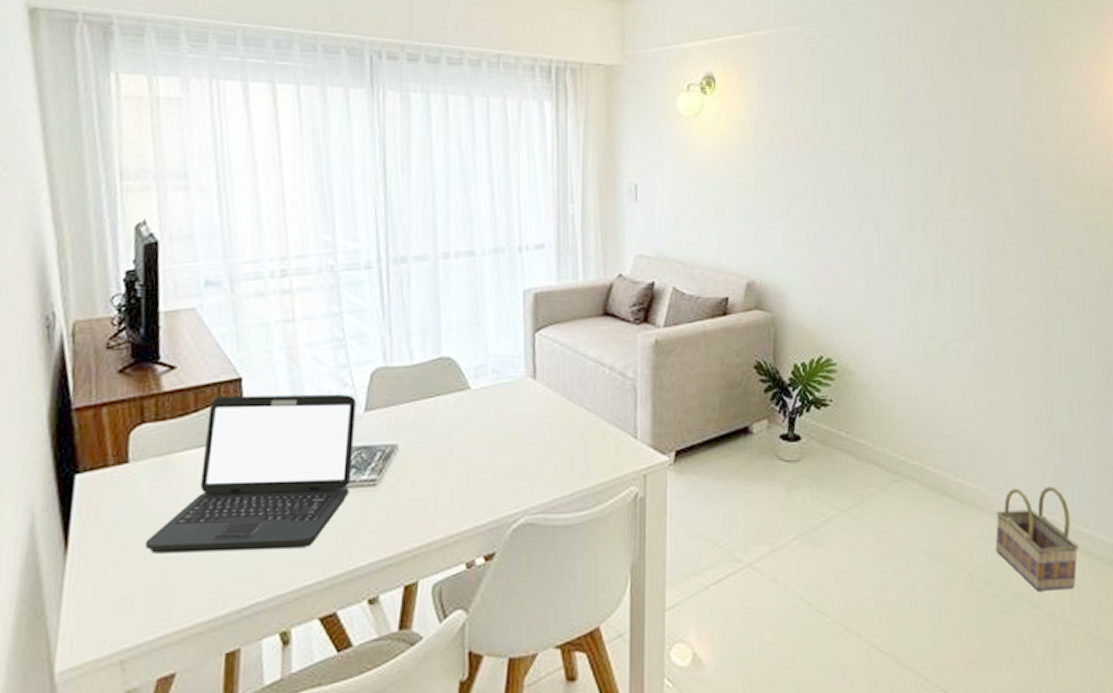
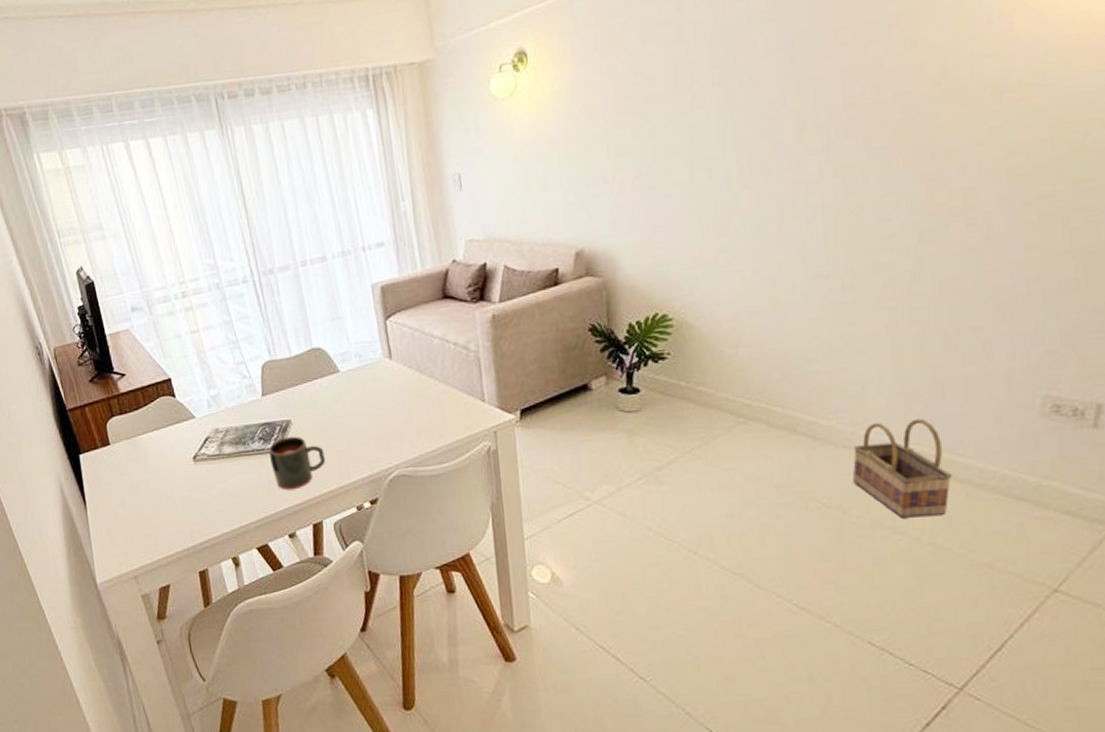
laptop: present [144,393,356,554] -> none [132,384,262,506]
mug: none [360,466,436,536] -> present [269,436,326,489]

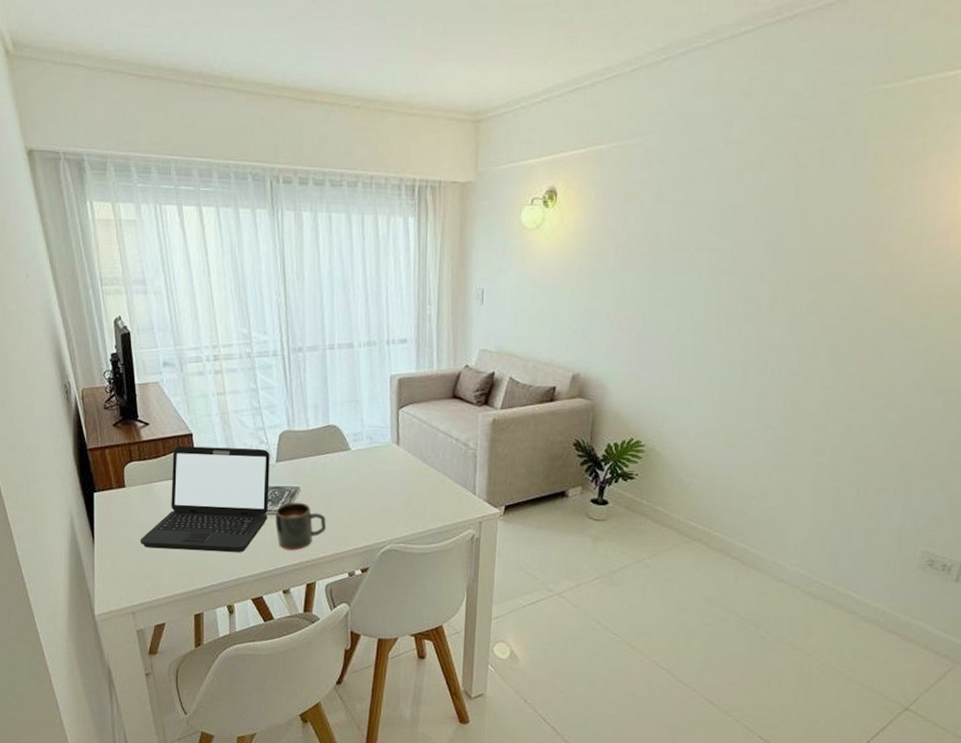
laptop: none [132,384,262,506] -> present [140,445,270,552]
basket: present [852,418,952,518] -> none [767,556,844,639]

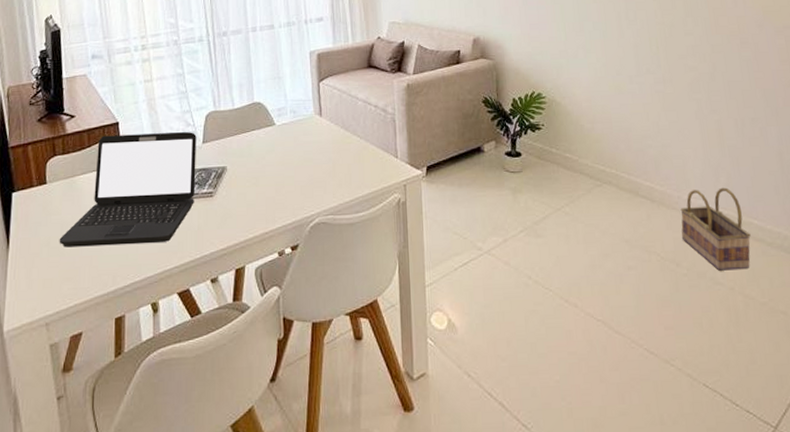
mug: present [276,502,327,550] -> none [203,182,255,233]
basket: none [767,556,844,639] -> present [680,187,751,271]

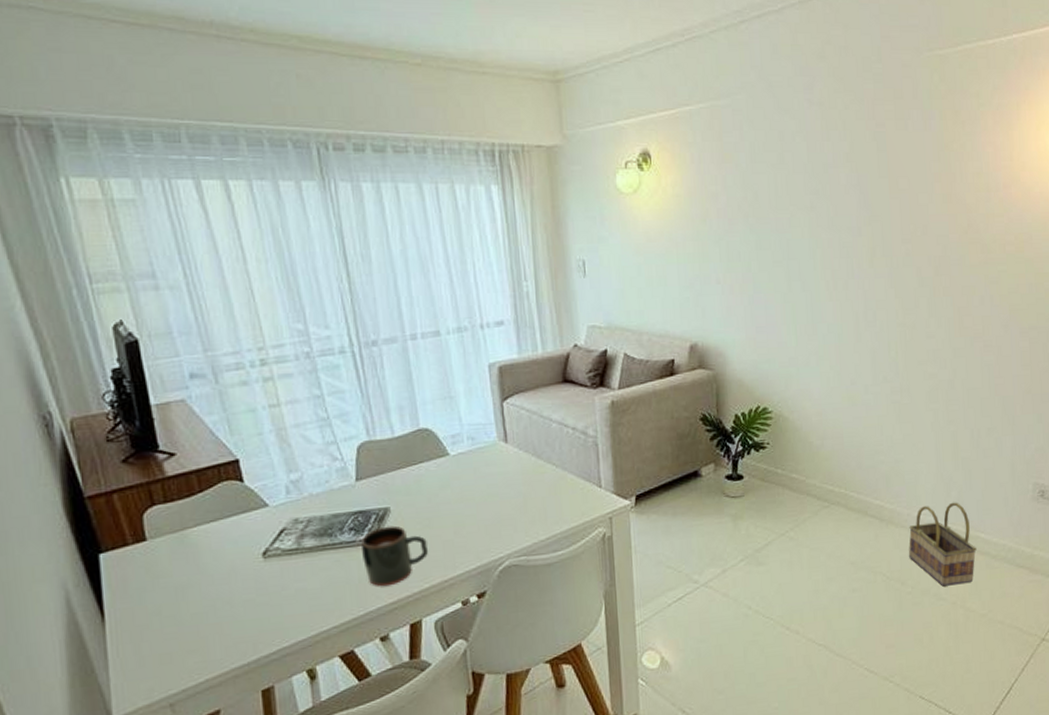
laptop: present [59,131,197,248] -> none [174,467,351,615]
mug: none [203,182,255,233] -> present [361,525,429,586]

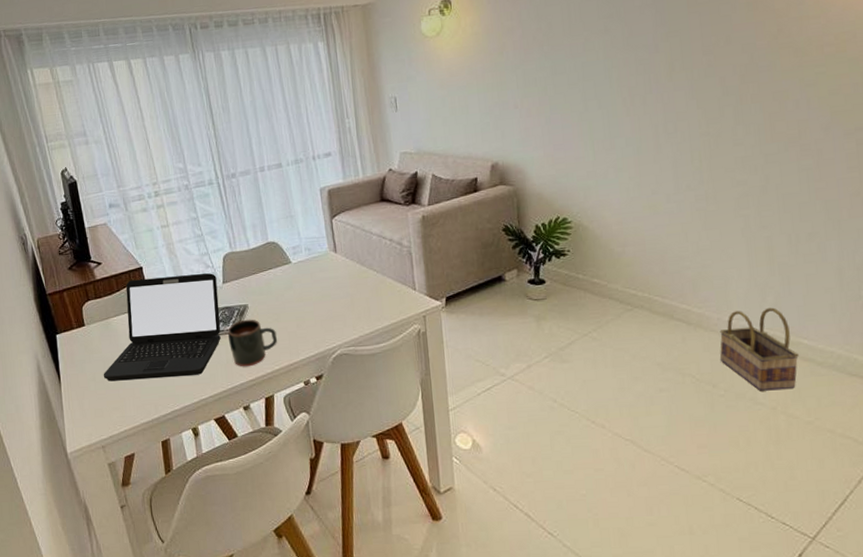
laptop: none [174,467,351,615] -> present [103,272,221,382]

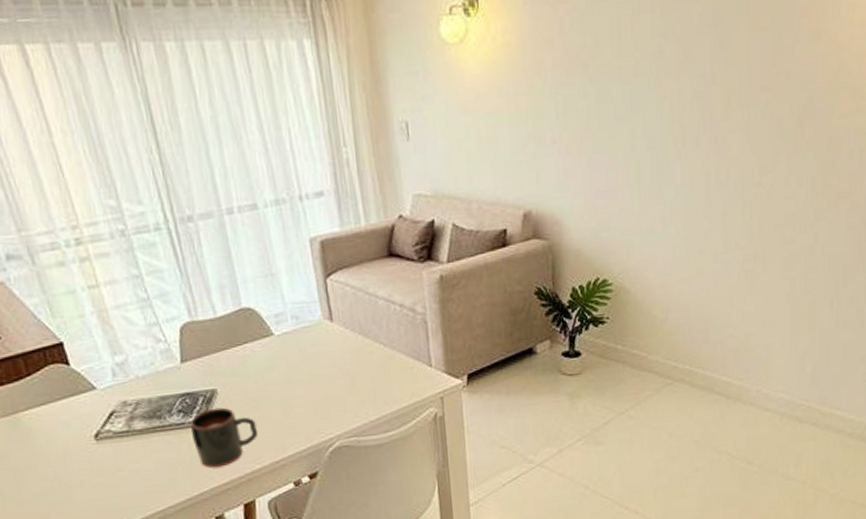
laptop: present [103,272,221,382] -> none [14,349,181,496]
basket: present [719,307,799,391] -> none [756,377,830,466]

